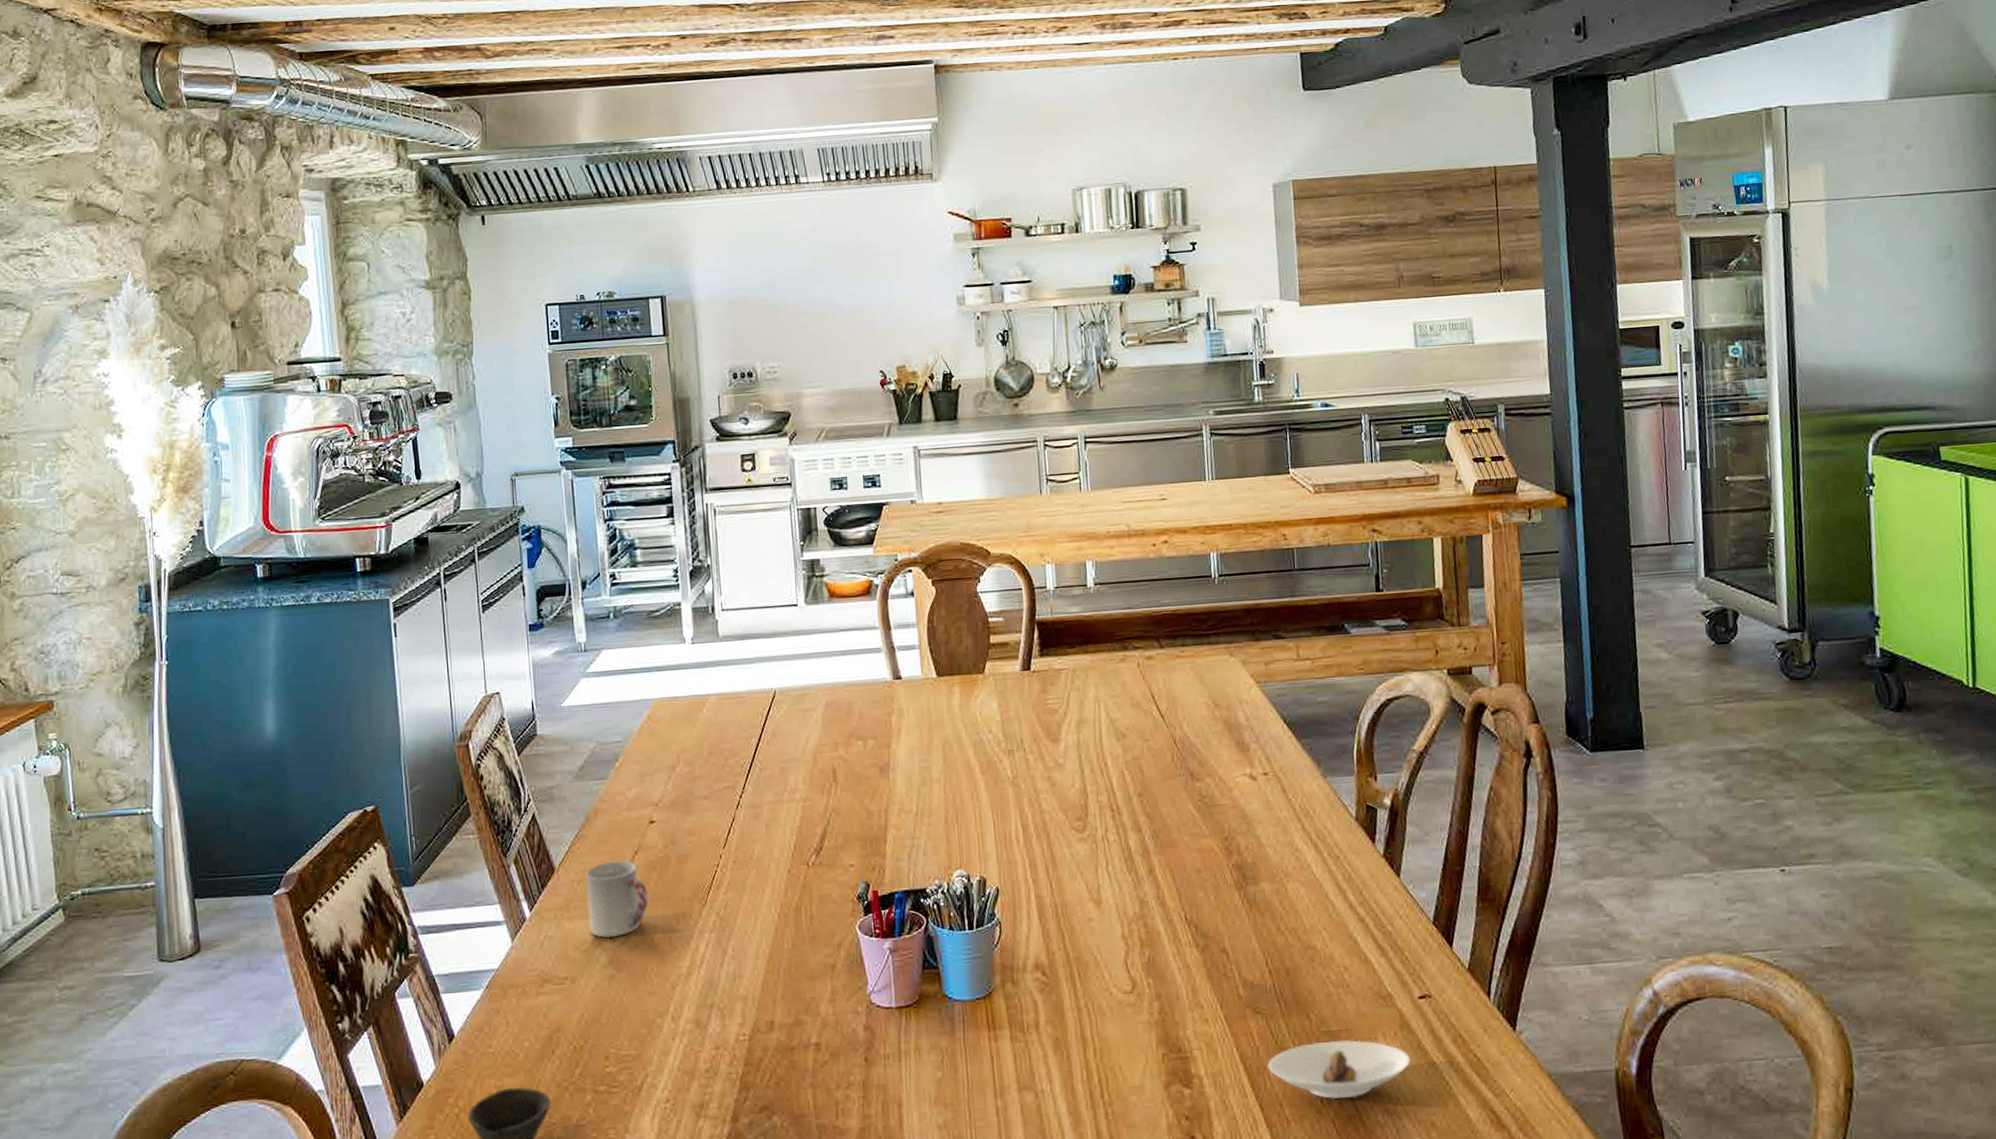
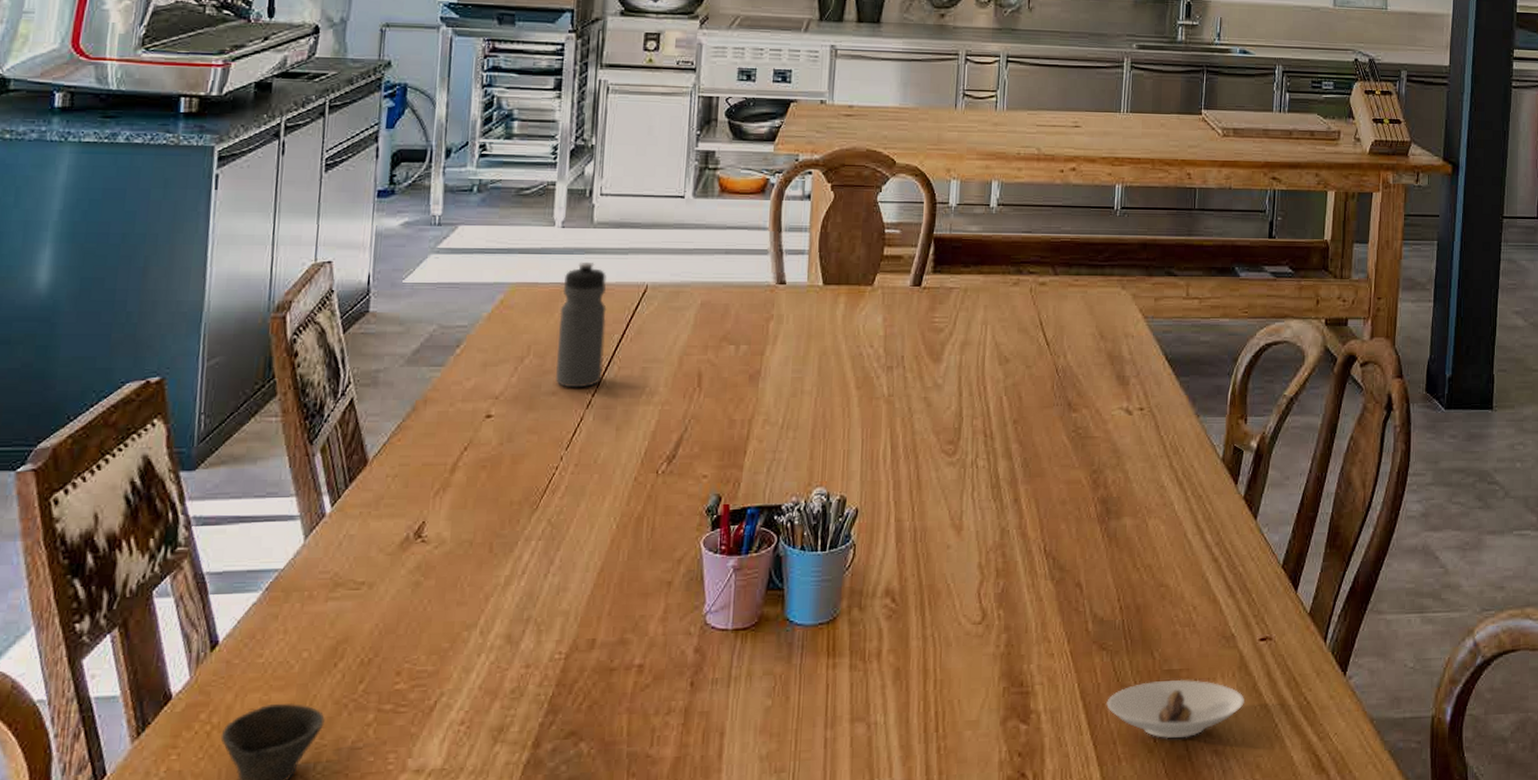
cup: present [586,860,649,938] -> none [399,456,474,541]
water bottle: none [700,674,747,791] -> present [556,261,607,388]

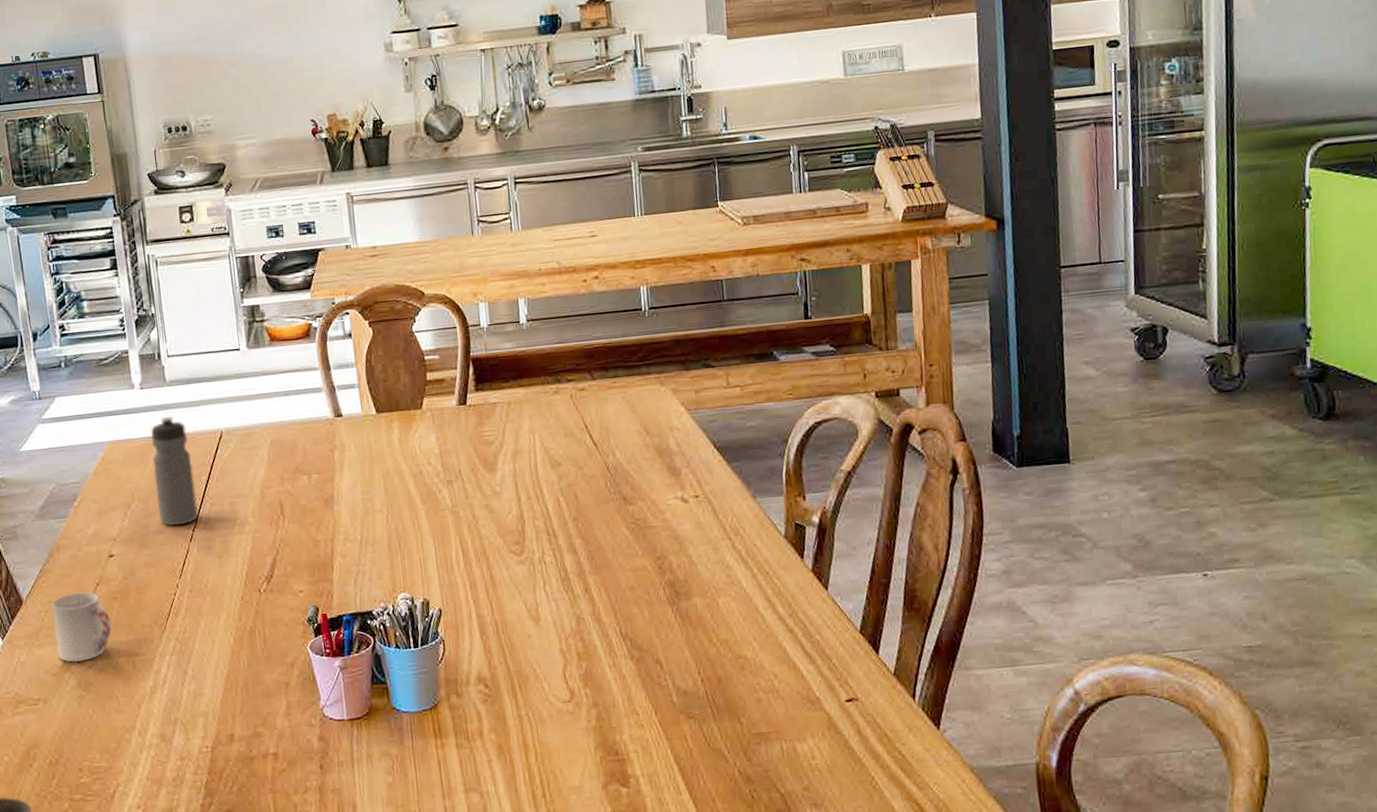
cup: none [399,456,474,541] -> present [52,592,112,663]
saucer: present [1106,679,1244,739] -> none [701,741,838,795]

